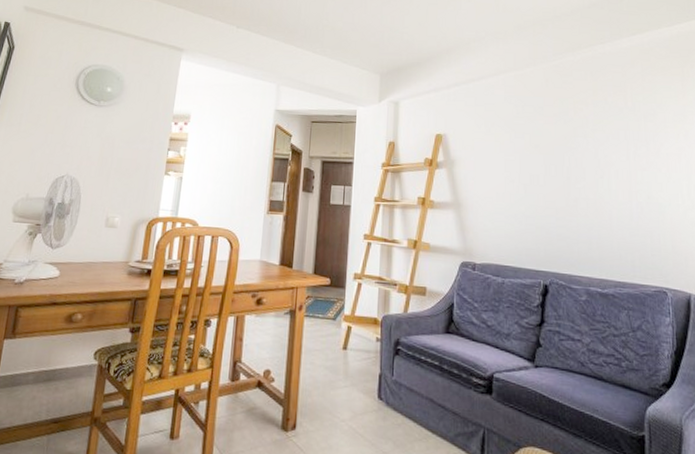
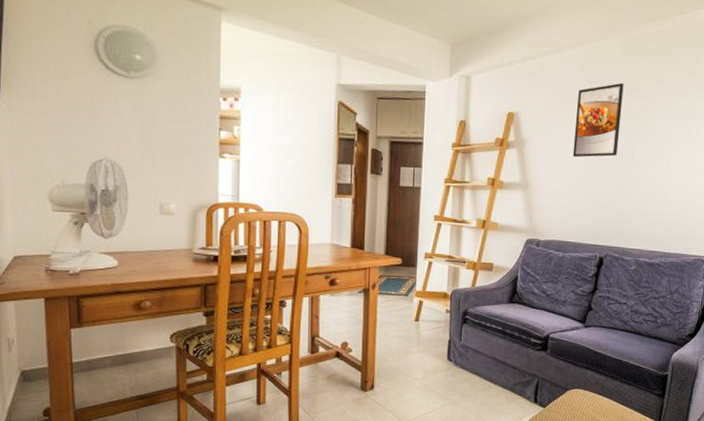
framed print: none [504,106,552,178] -> present [572,82,624,158]

